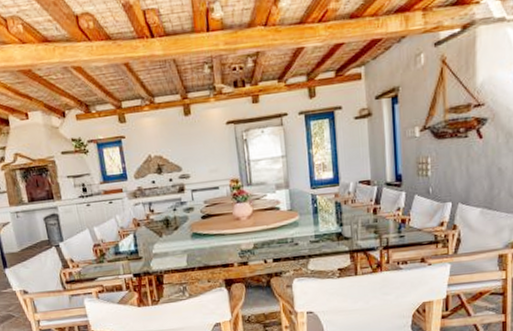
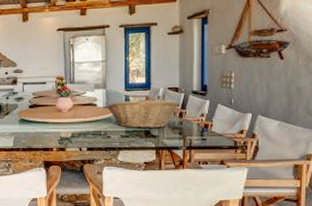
fruit basket: none [292,195,371,231] -> present [107,99,178,128]

